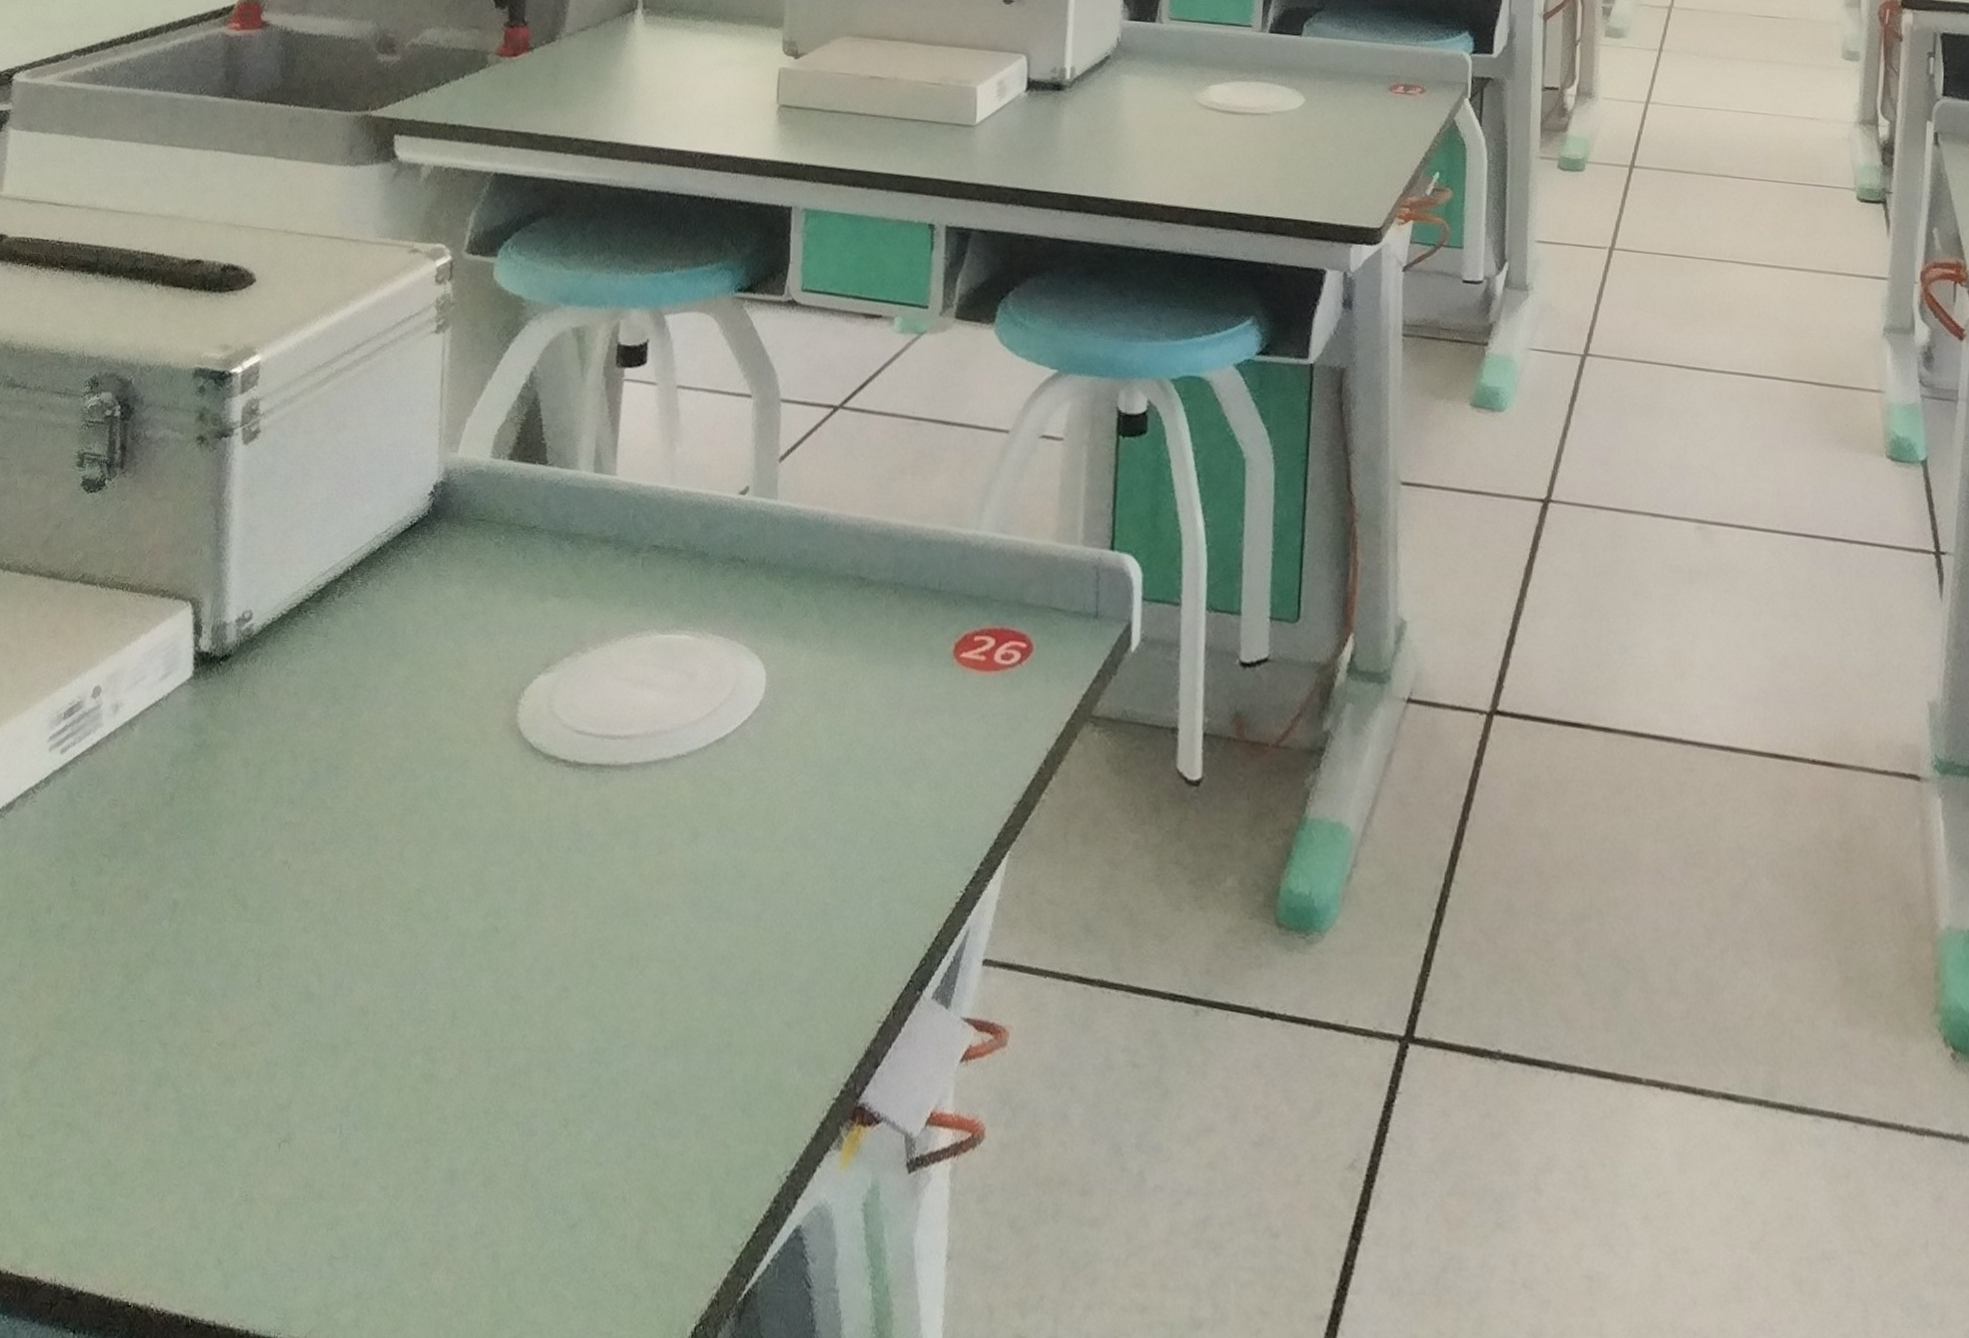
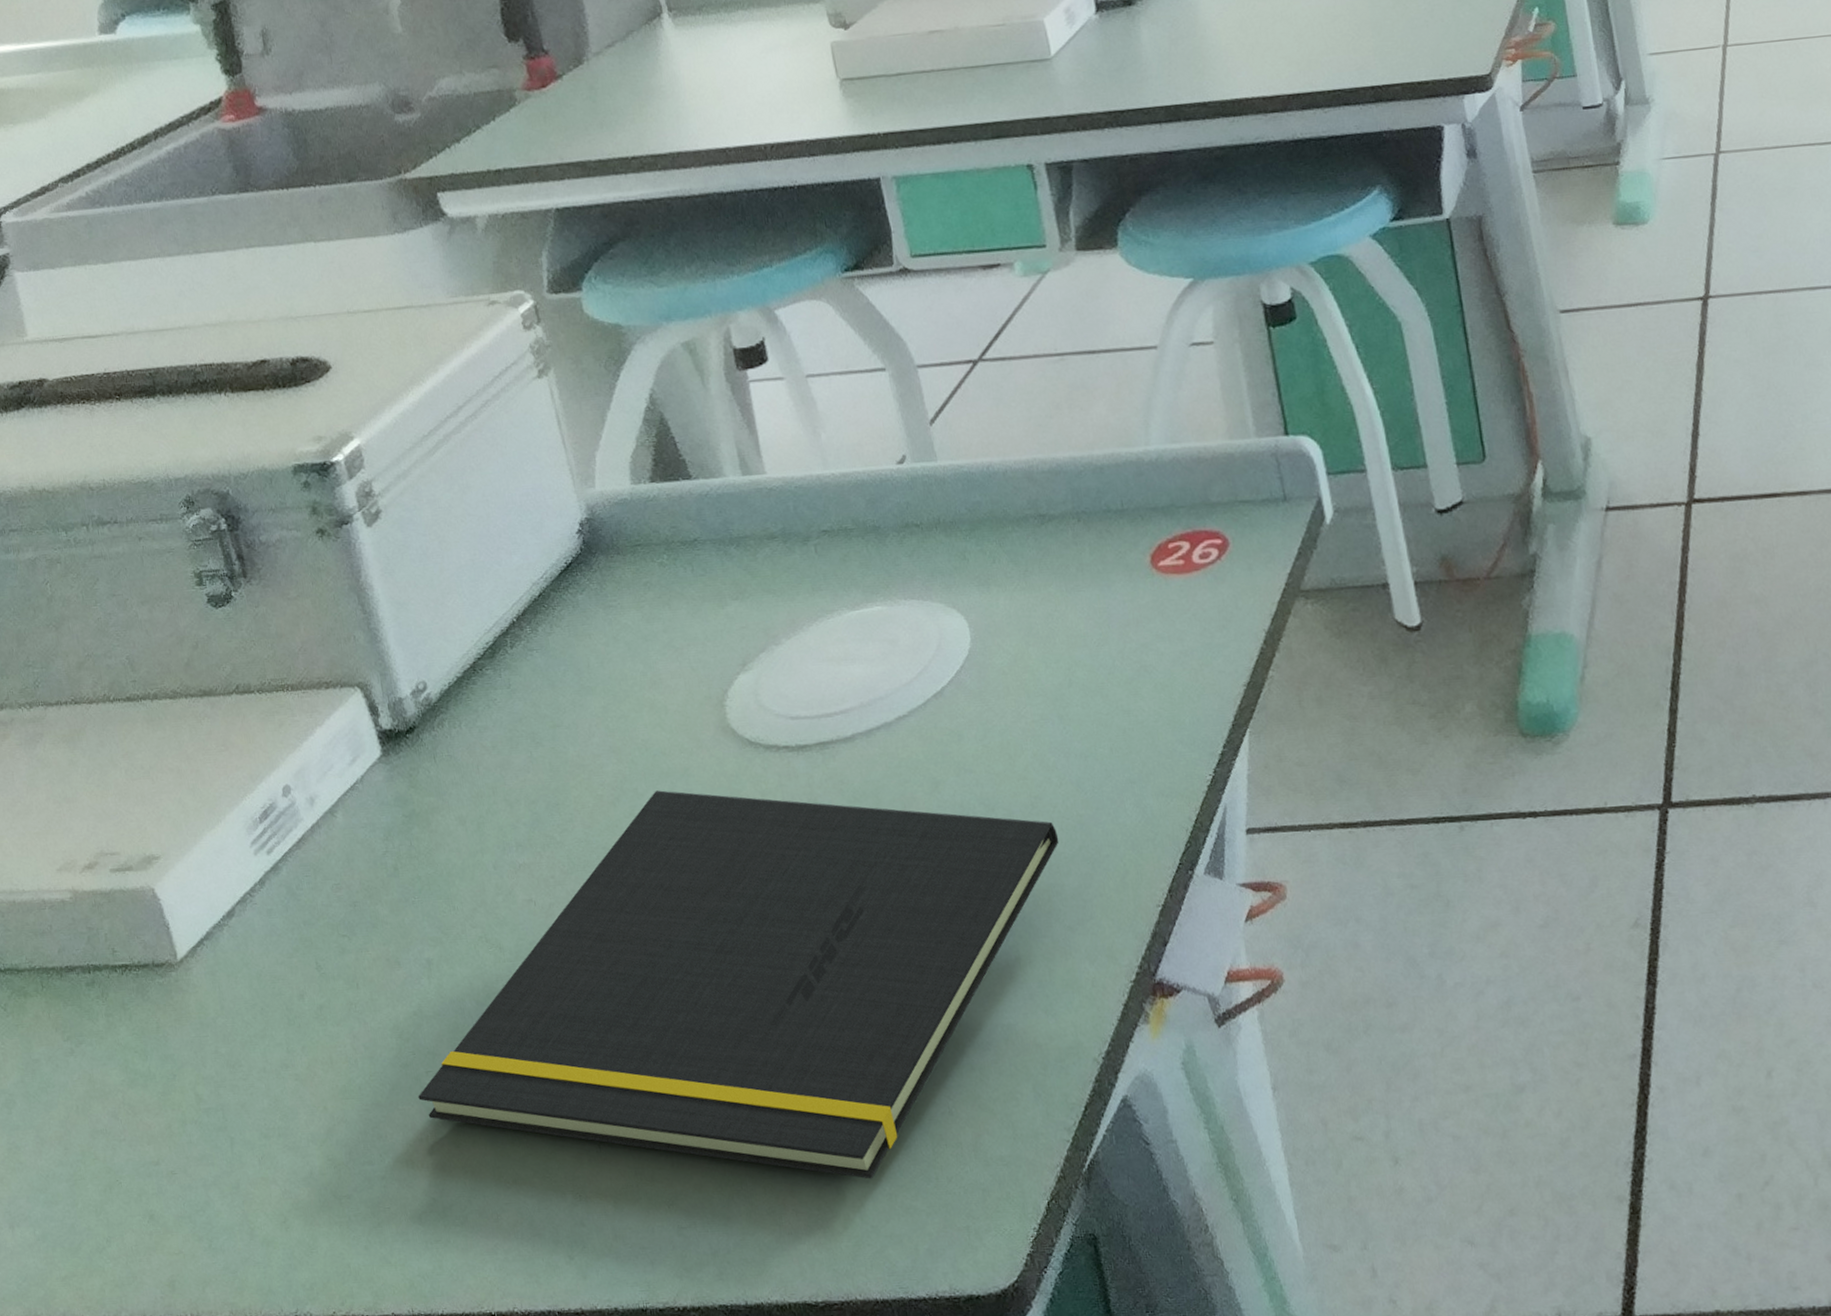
notepad: none [125,776,800,1253] -> present [418,790,1059,1179]

